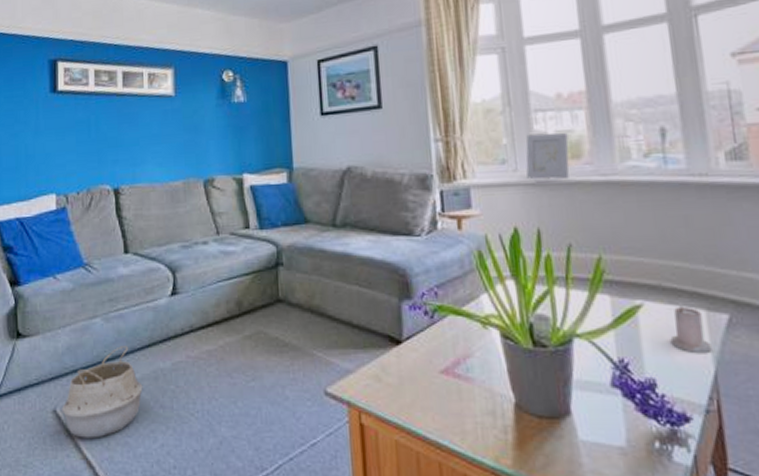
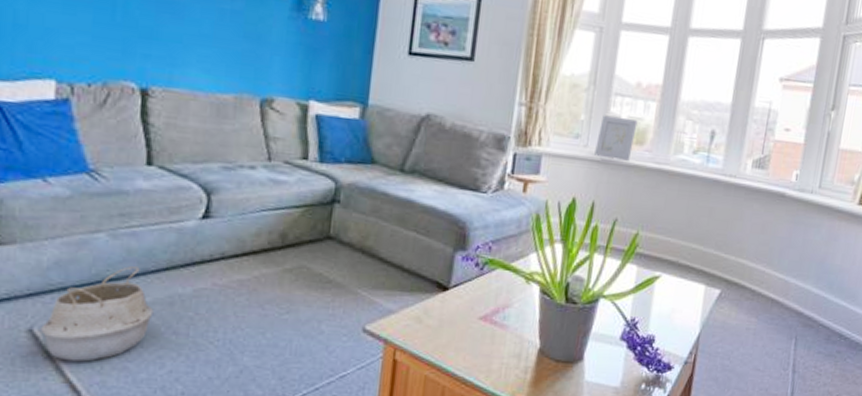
candle: present [670,306,712,354] -> none [673,280,702,319]

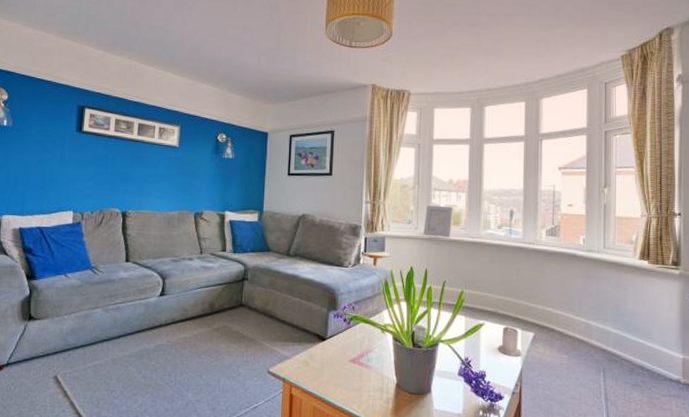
woven basket: present [41,266,154,362] -> none [62,331,130,399]
candle: none [673,280,702,319] -> present [498,326,521,357]

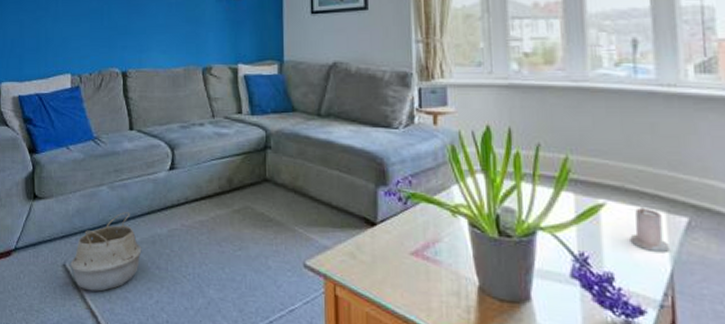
woven basket: none [62,331,130,399] -> present [70,212,142,292]
picture frame: present [423,205,453,238] -> none [501,39,543,84]

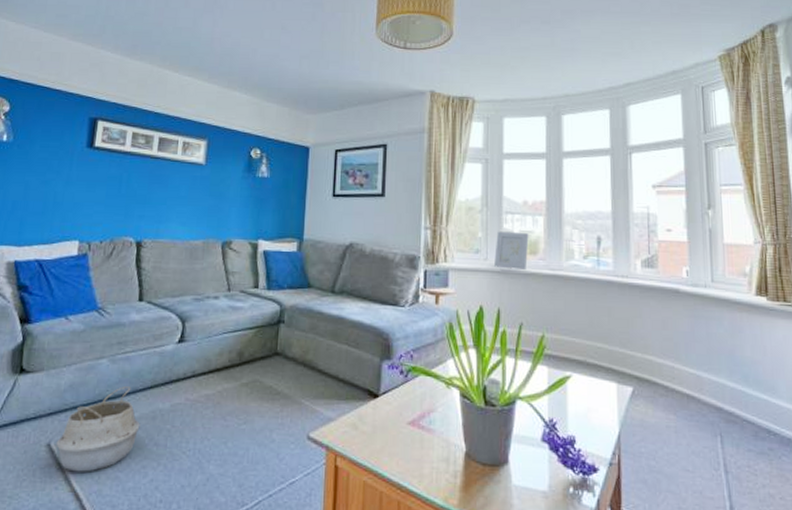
picture frame: none [501,39,543,84] -> present [494,231,529,271]
candle: present [630,207,670,253] -> none [589,379,618,418]

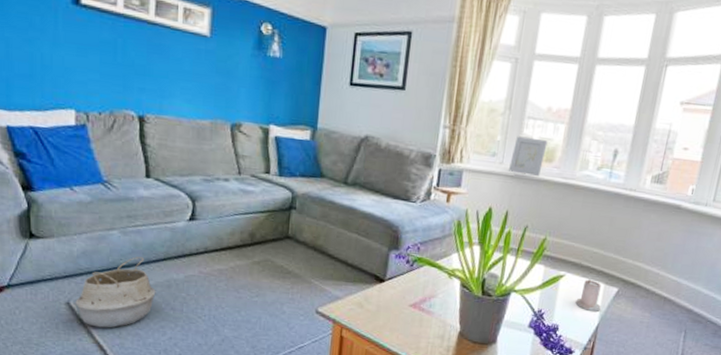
candle: none [589,379,618,418] -> present [575,279,601,312]

